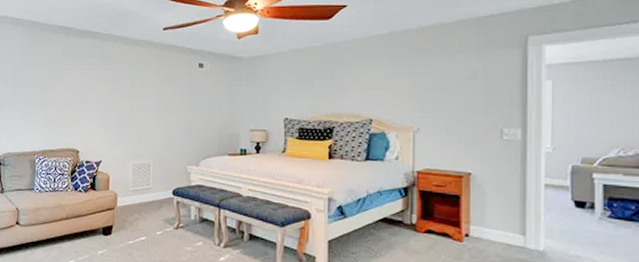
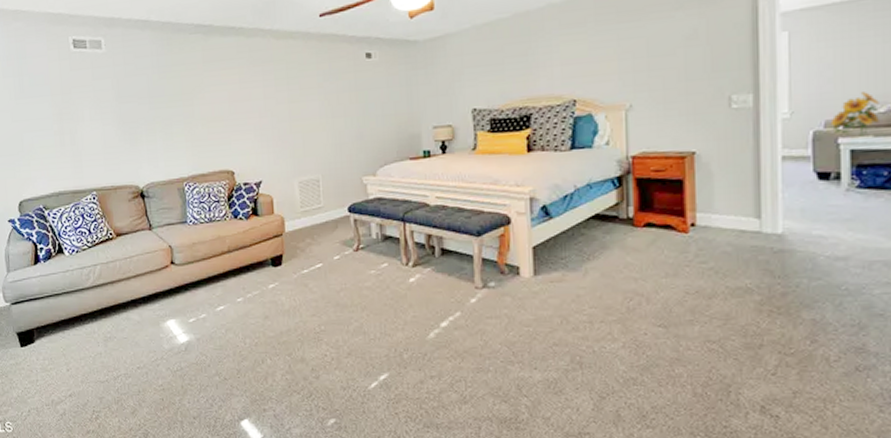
flower bouquet: none [586,137,628,174] -> present [830,92,879,138]

